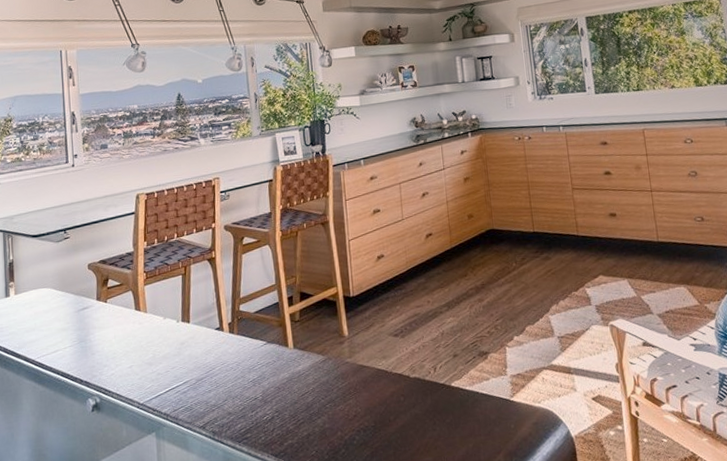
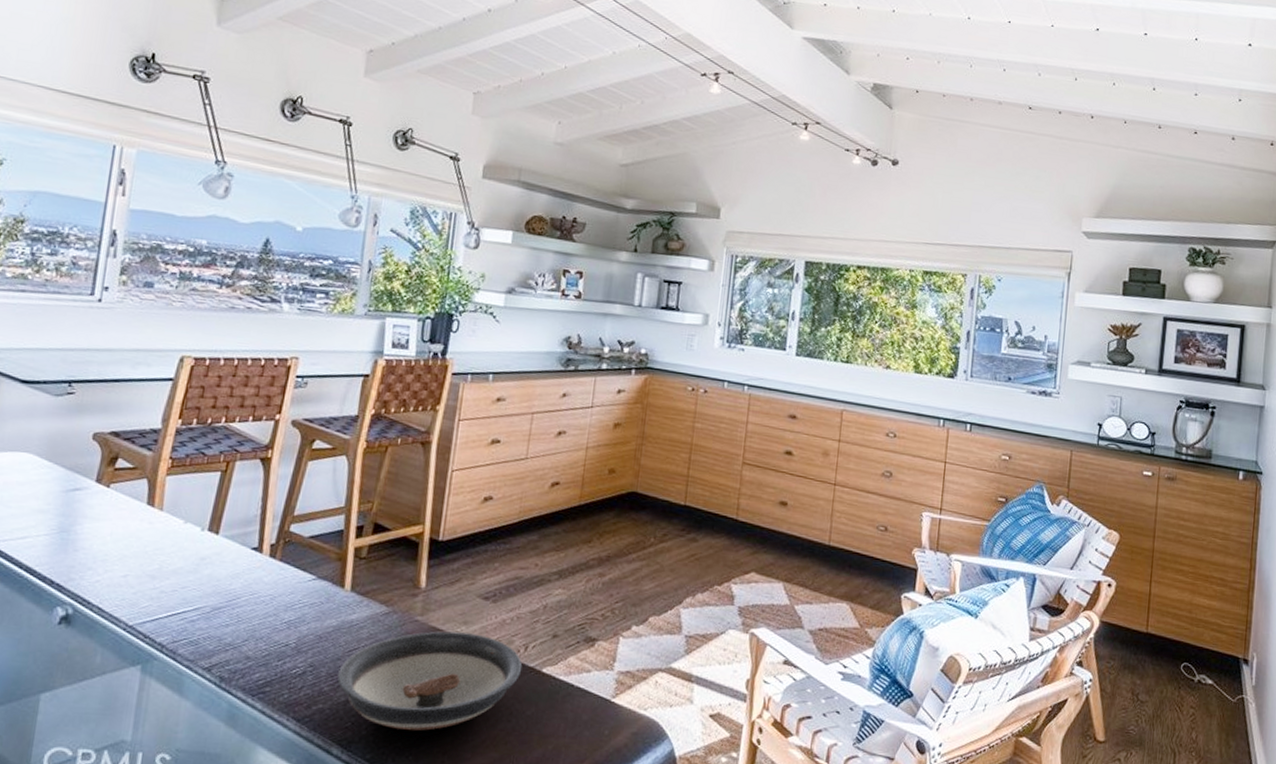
saucer: none [298,364,436,451] -> present [337,631,523,731]

